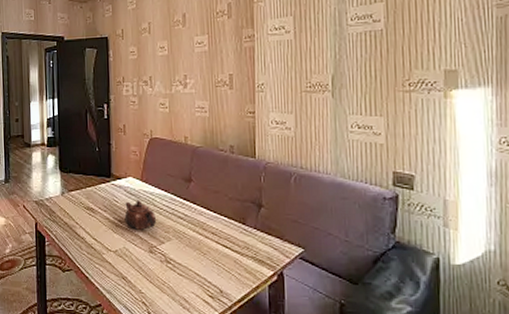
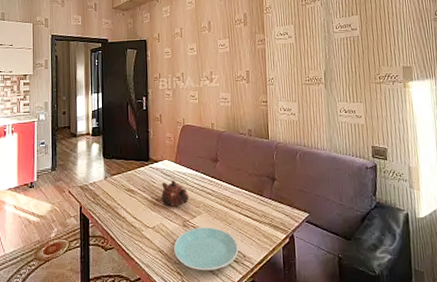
plate: none [139,255,215,304] -> present [174,227,239,271]

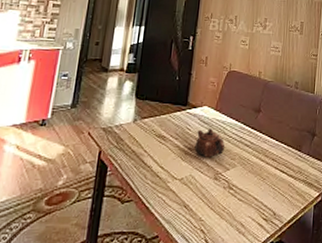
plate: present [174,227,239,271] -> none [200,181,270,229]

